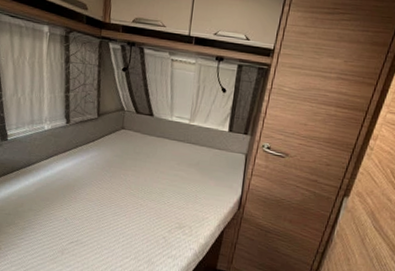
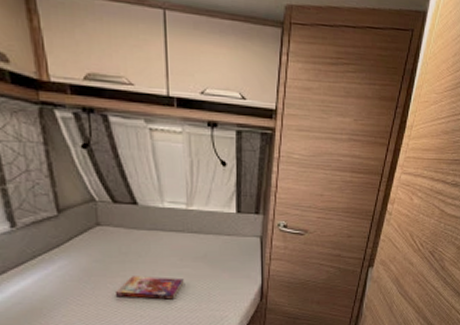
book: none [125,171,178,196] -> present [114,276,184,300]

